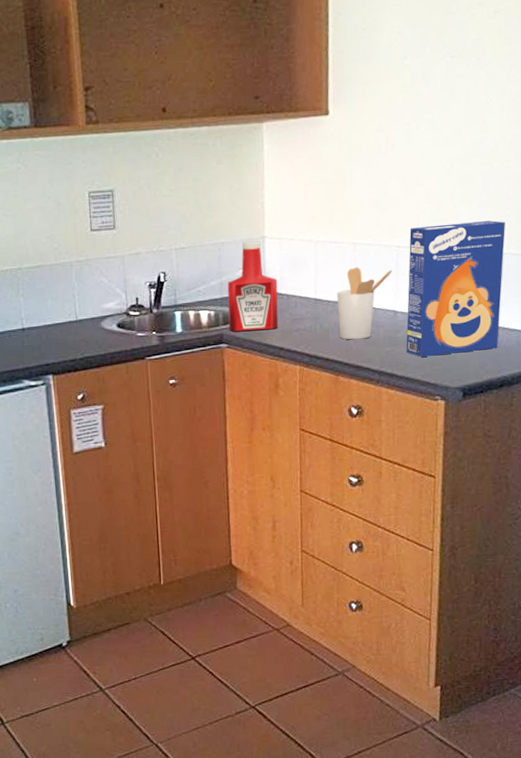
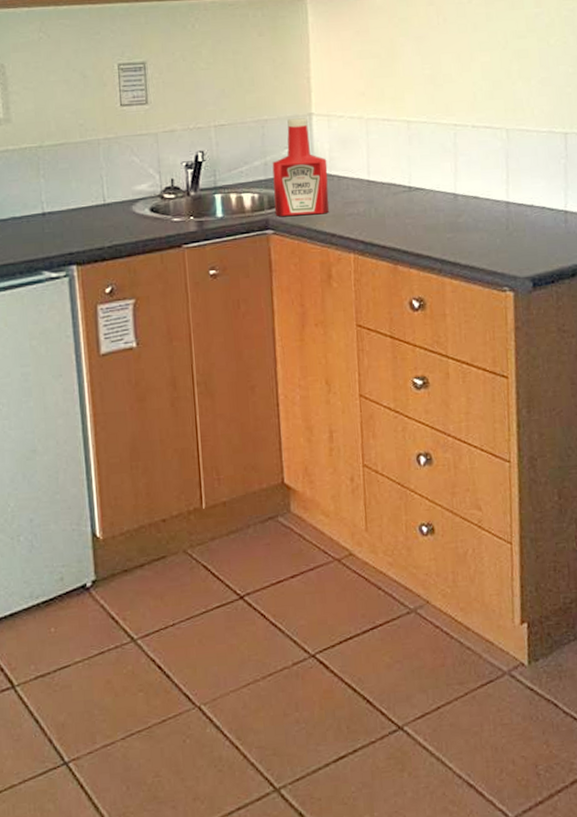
utensil holder: present [337,267,393,340] -> none [392,146,450,226]
cereal box: present [406,220,506,357] -> none [466,98,568,244]

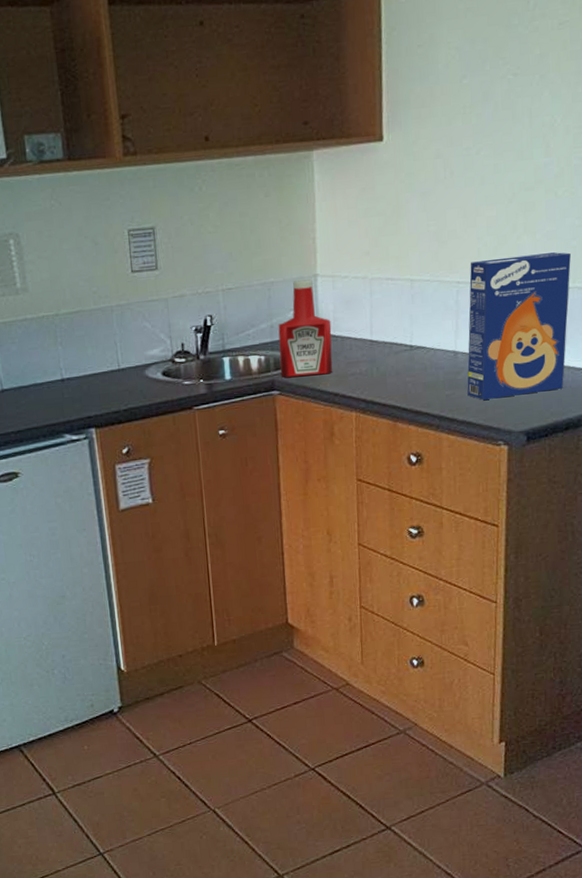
cereal box: none [466,98,568,244] -> present [467,252,571,400]

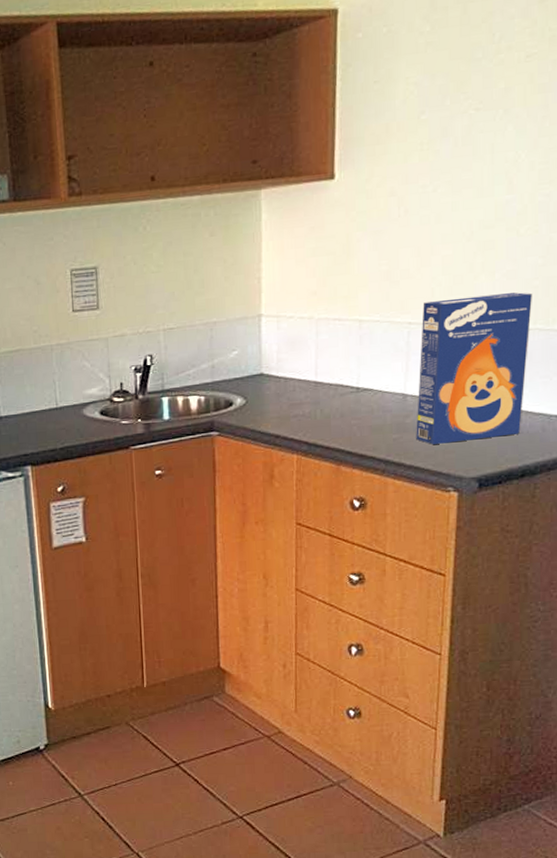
ketchup bottle: present [278,279,333,378] -> none [219,319,275,419]

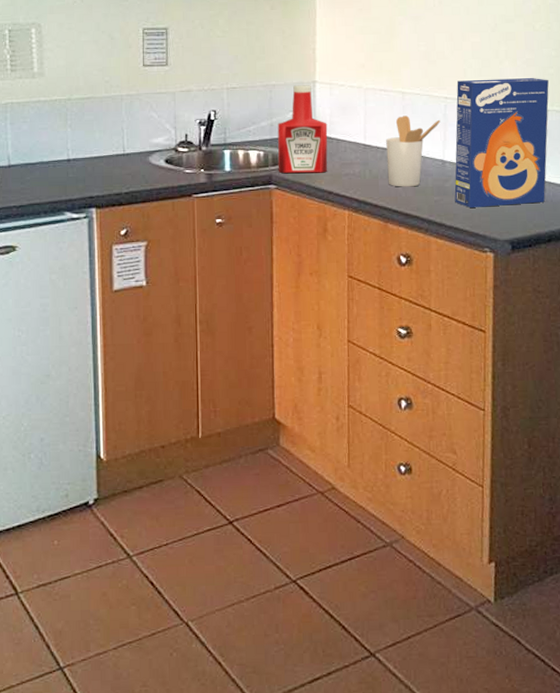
ketchup bottle: none [219,319,275,419] -> present [277,85,328,174]
utensil holder: none [340,346,403,427] -> present [386,115,441,187]

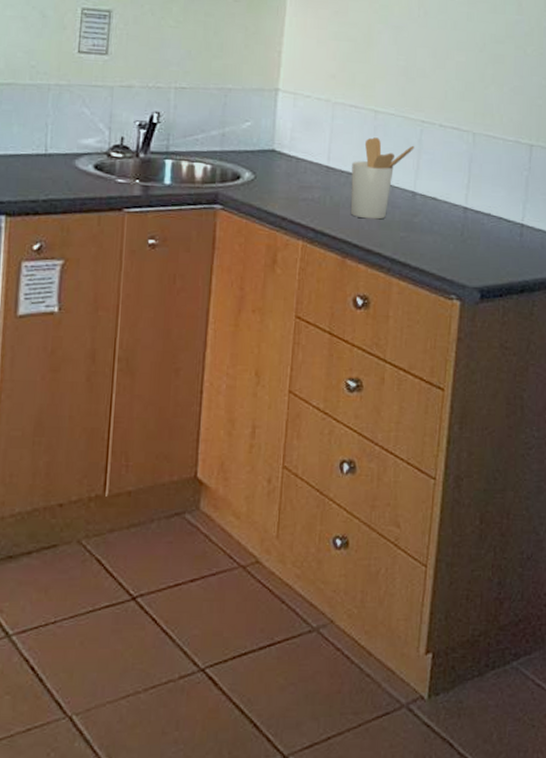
ketchup bottle: present [277,85,328,174] -> none [226,91,288,196]
cereal box: present [454,78,549,208] -> none [423,103,536,249]

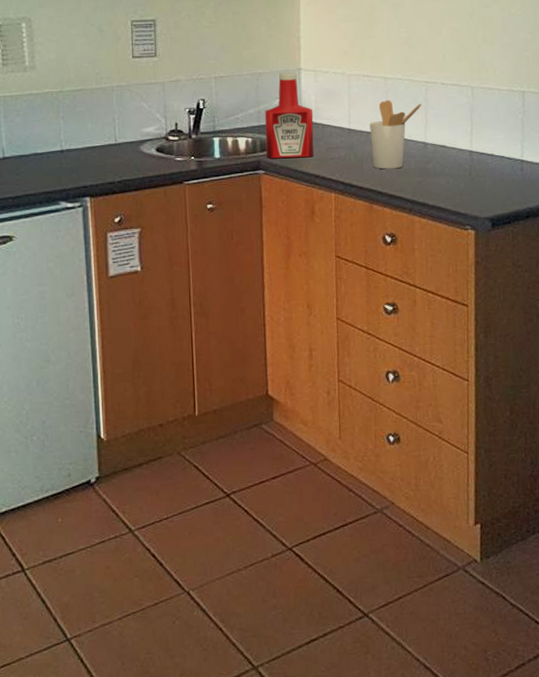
ketchup bottle: none [226,91,288,196] -> present [265,72,314,159]

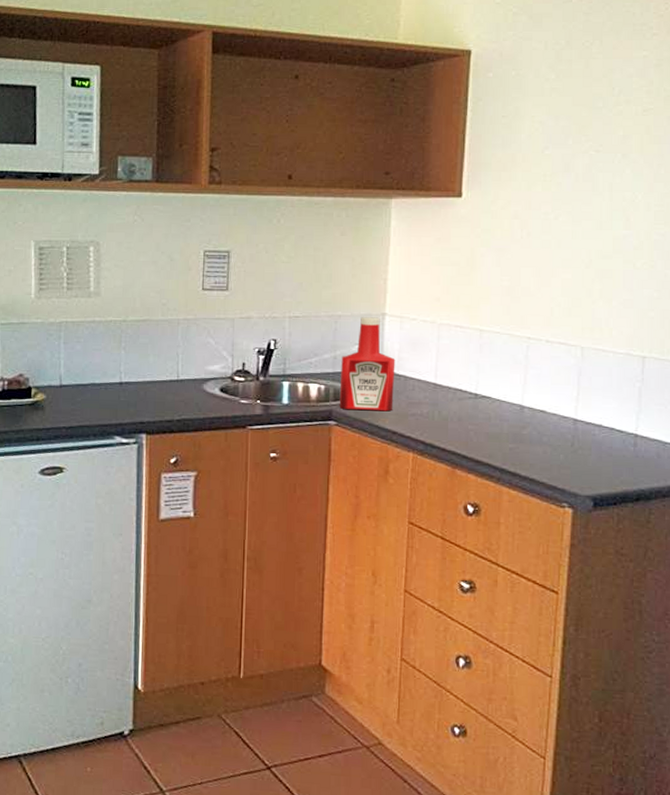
utensil holder: present [370,100,422,170] -> none [458,355,521,432]

